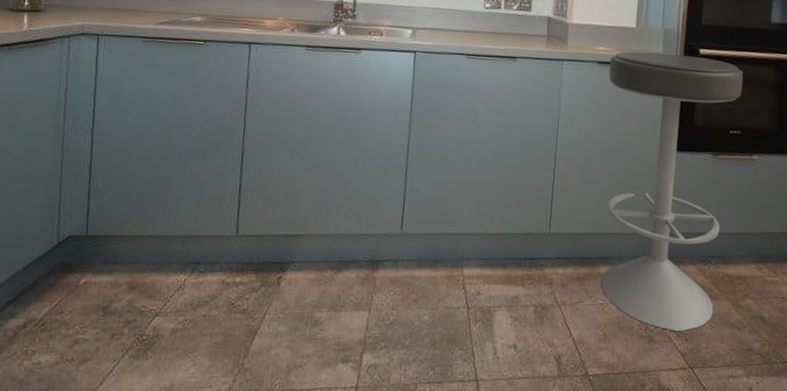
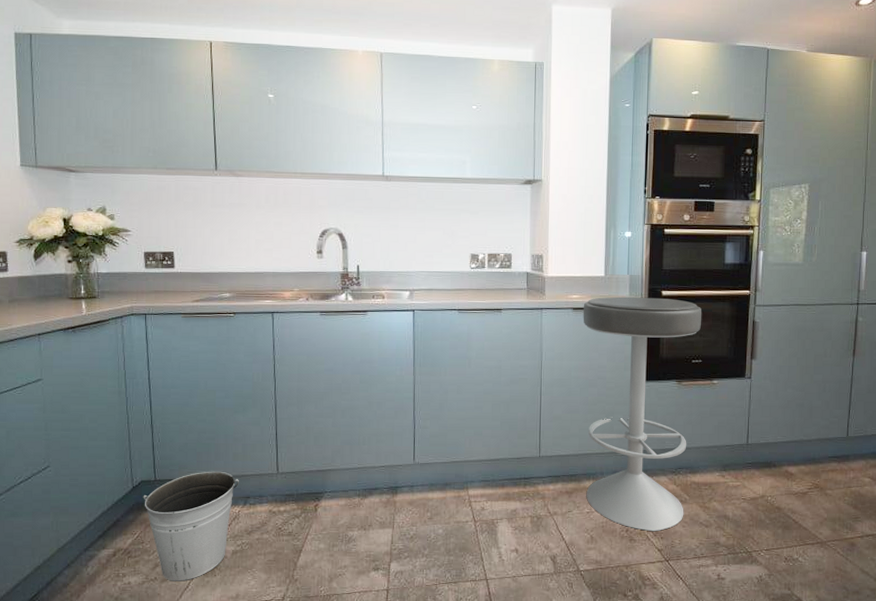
bucket: none [69,228,189,365] -> present [143,471,239,581]

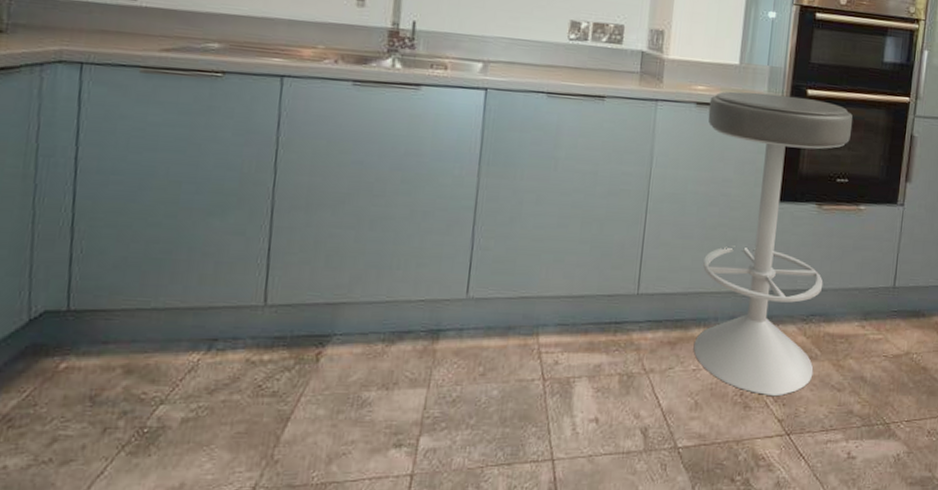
bucket: present [143,471,239,581] -> none [44,299,204,465]

